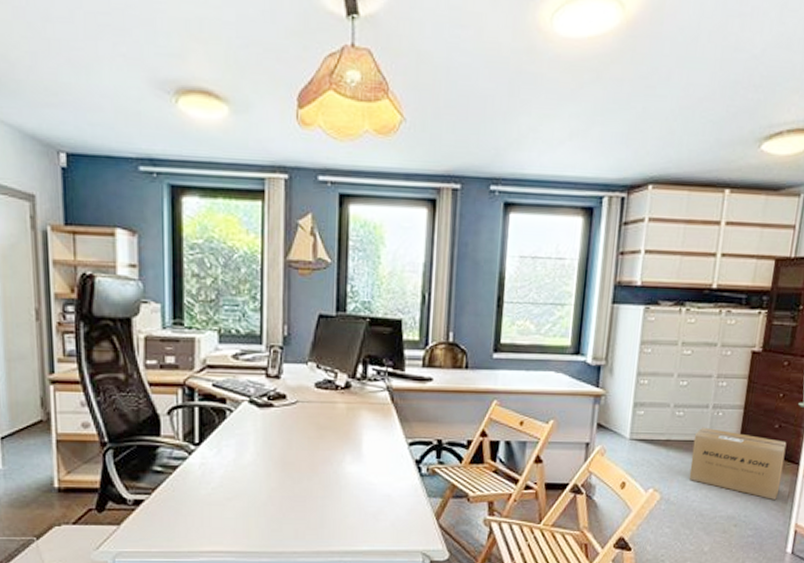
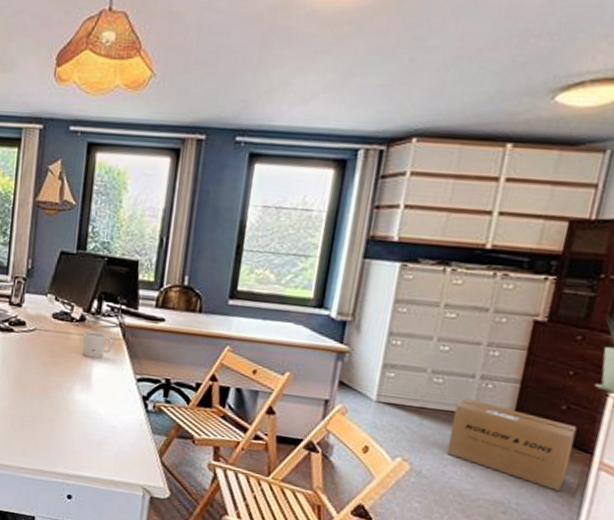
mug: none [349,398,382,426] -> present [82,331,113,359]

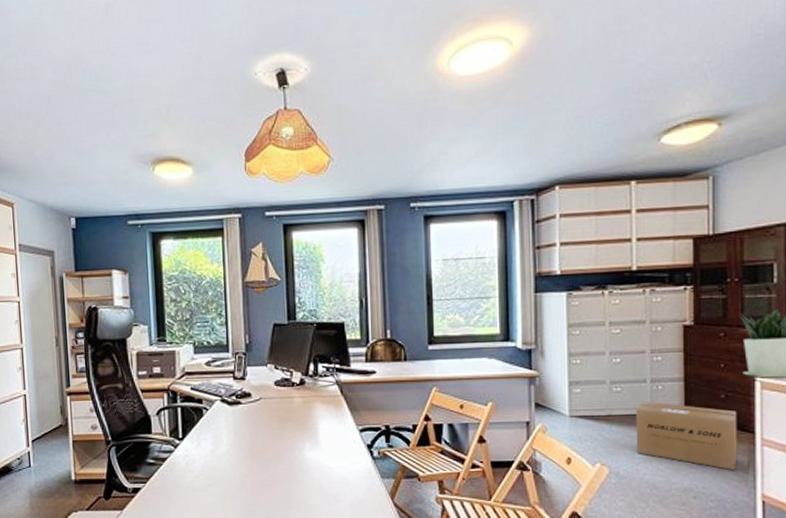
mug: present [82,331,113,359] -> none [304,392,333,417]

